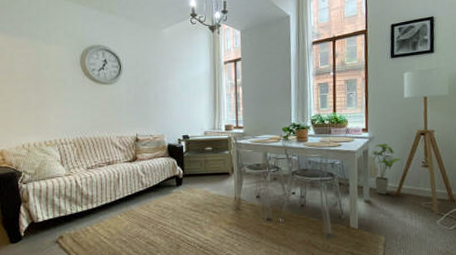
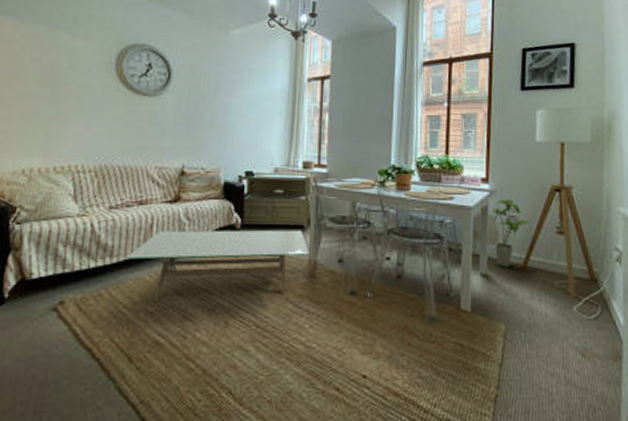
coffee table: none [102,176,235,233] -> present [125,229,309,302]

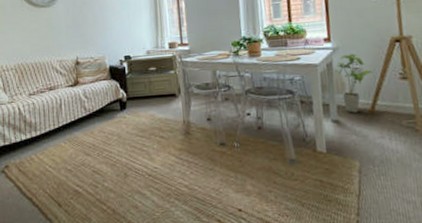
coffee table: present [125,229,309,302] -> none [46,98,183,162]

